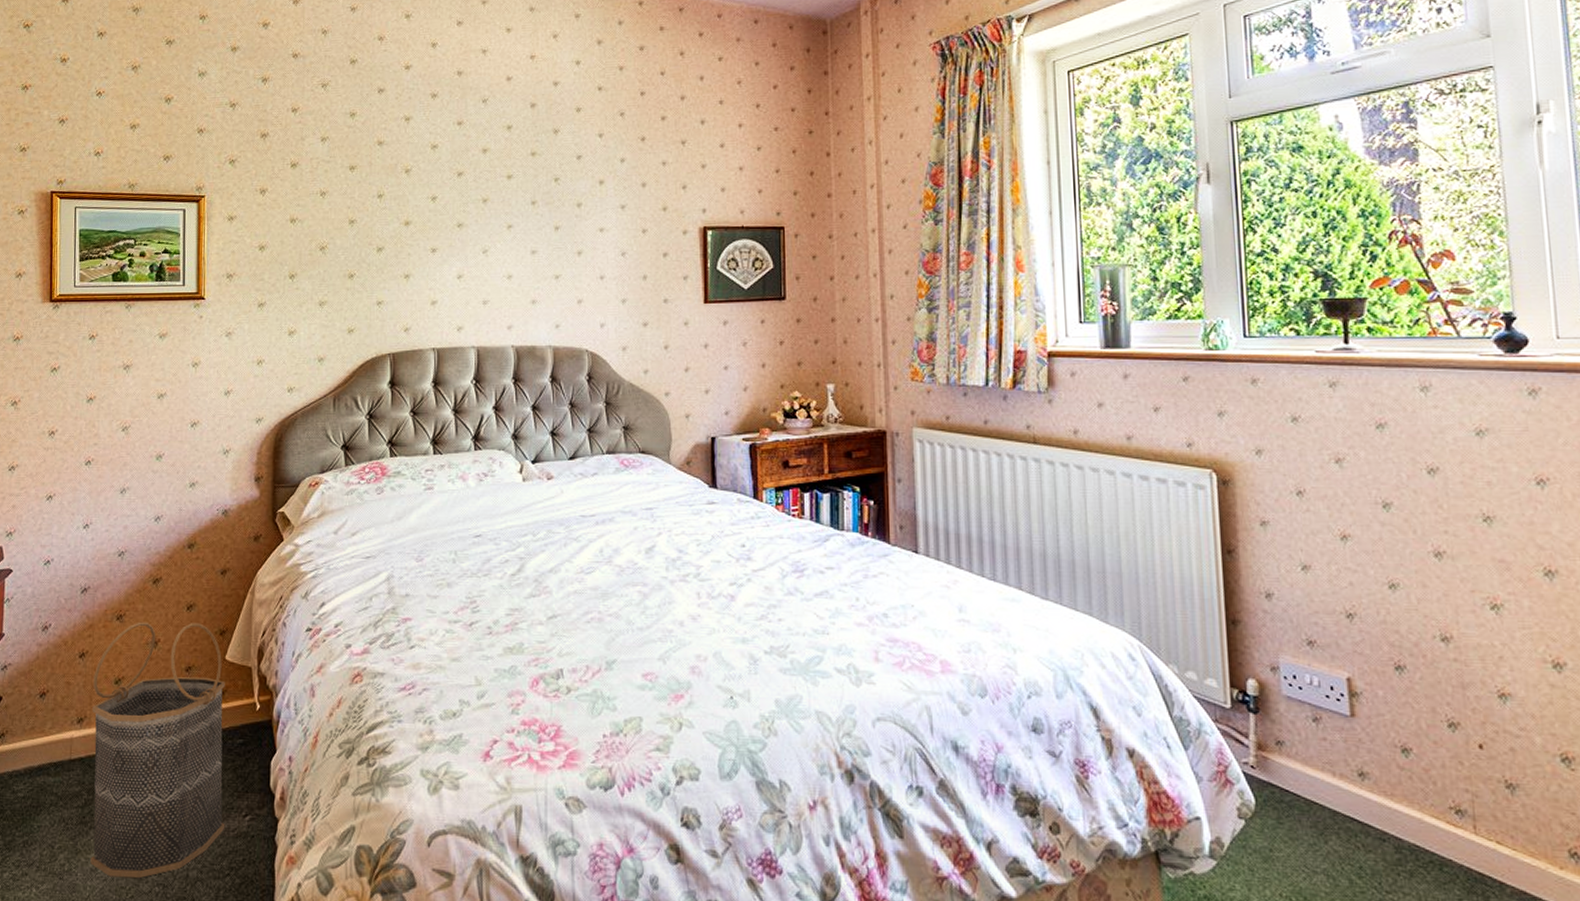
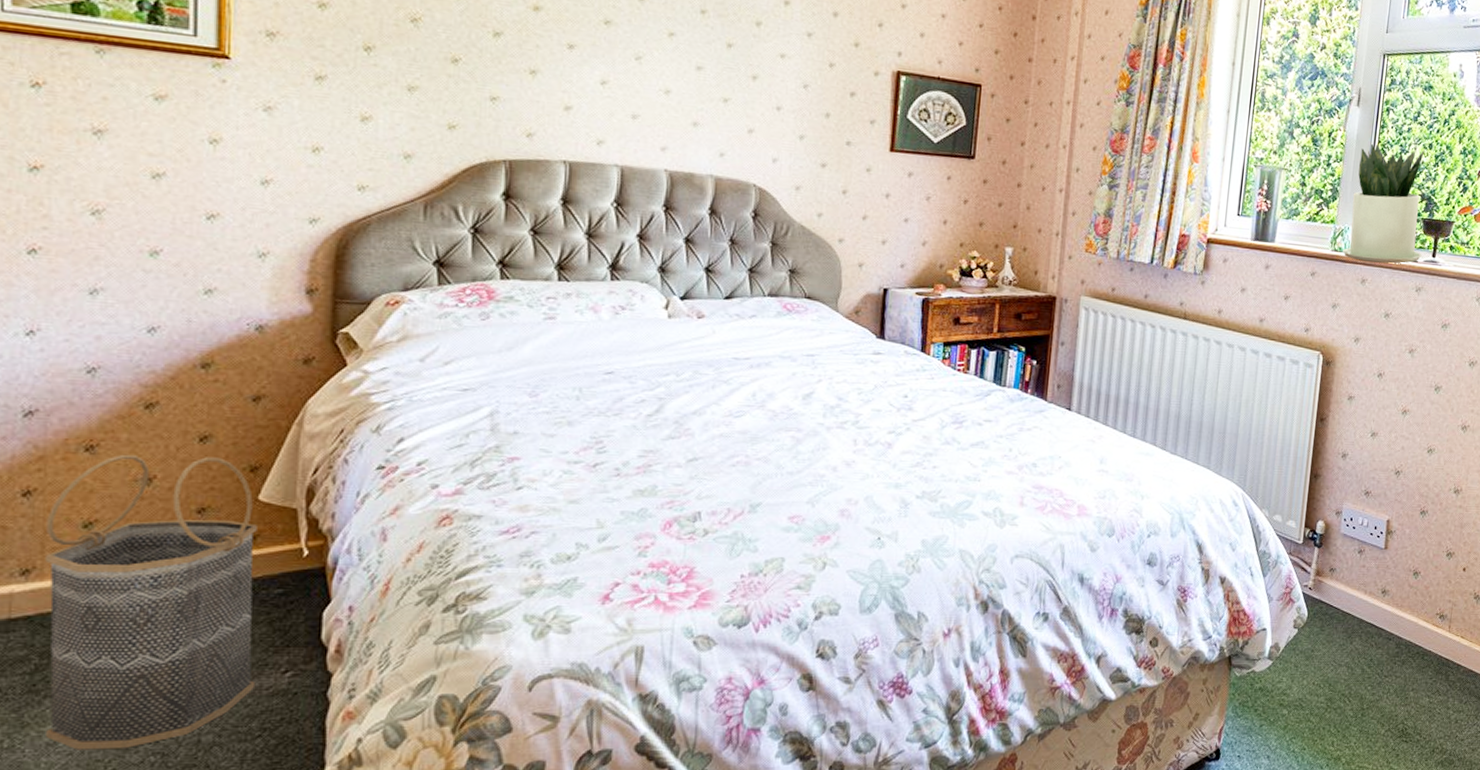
planter: none [1220,218,1330,358] -> present [1343,144,1425,264]

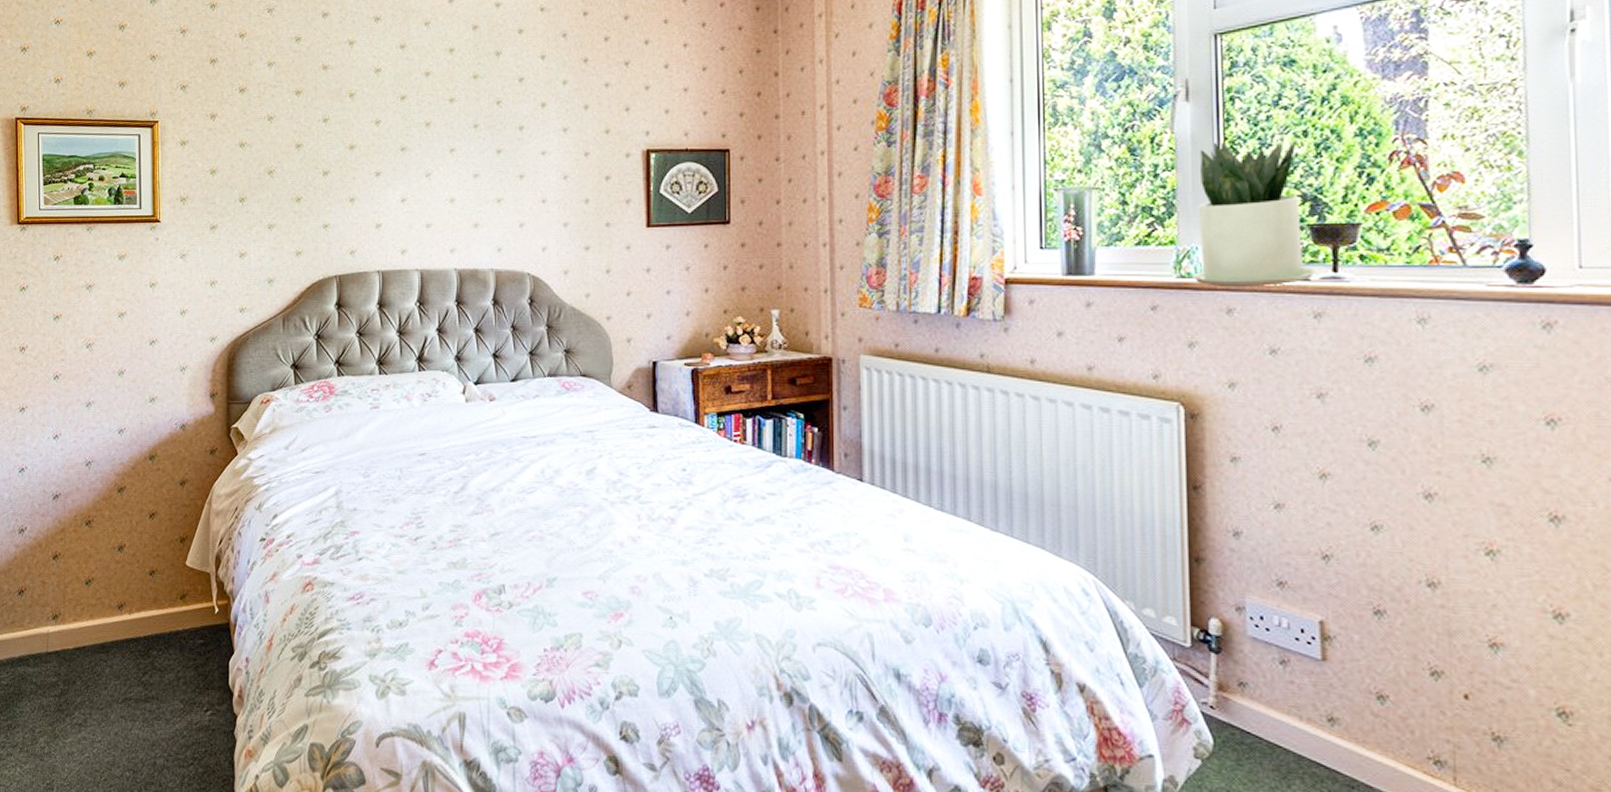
basket: present [45,454,257,750] -> none [66,527,189,764]

